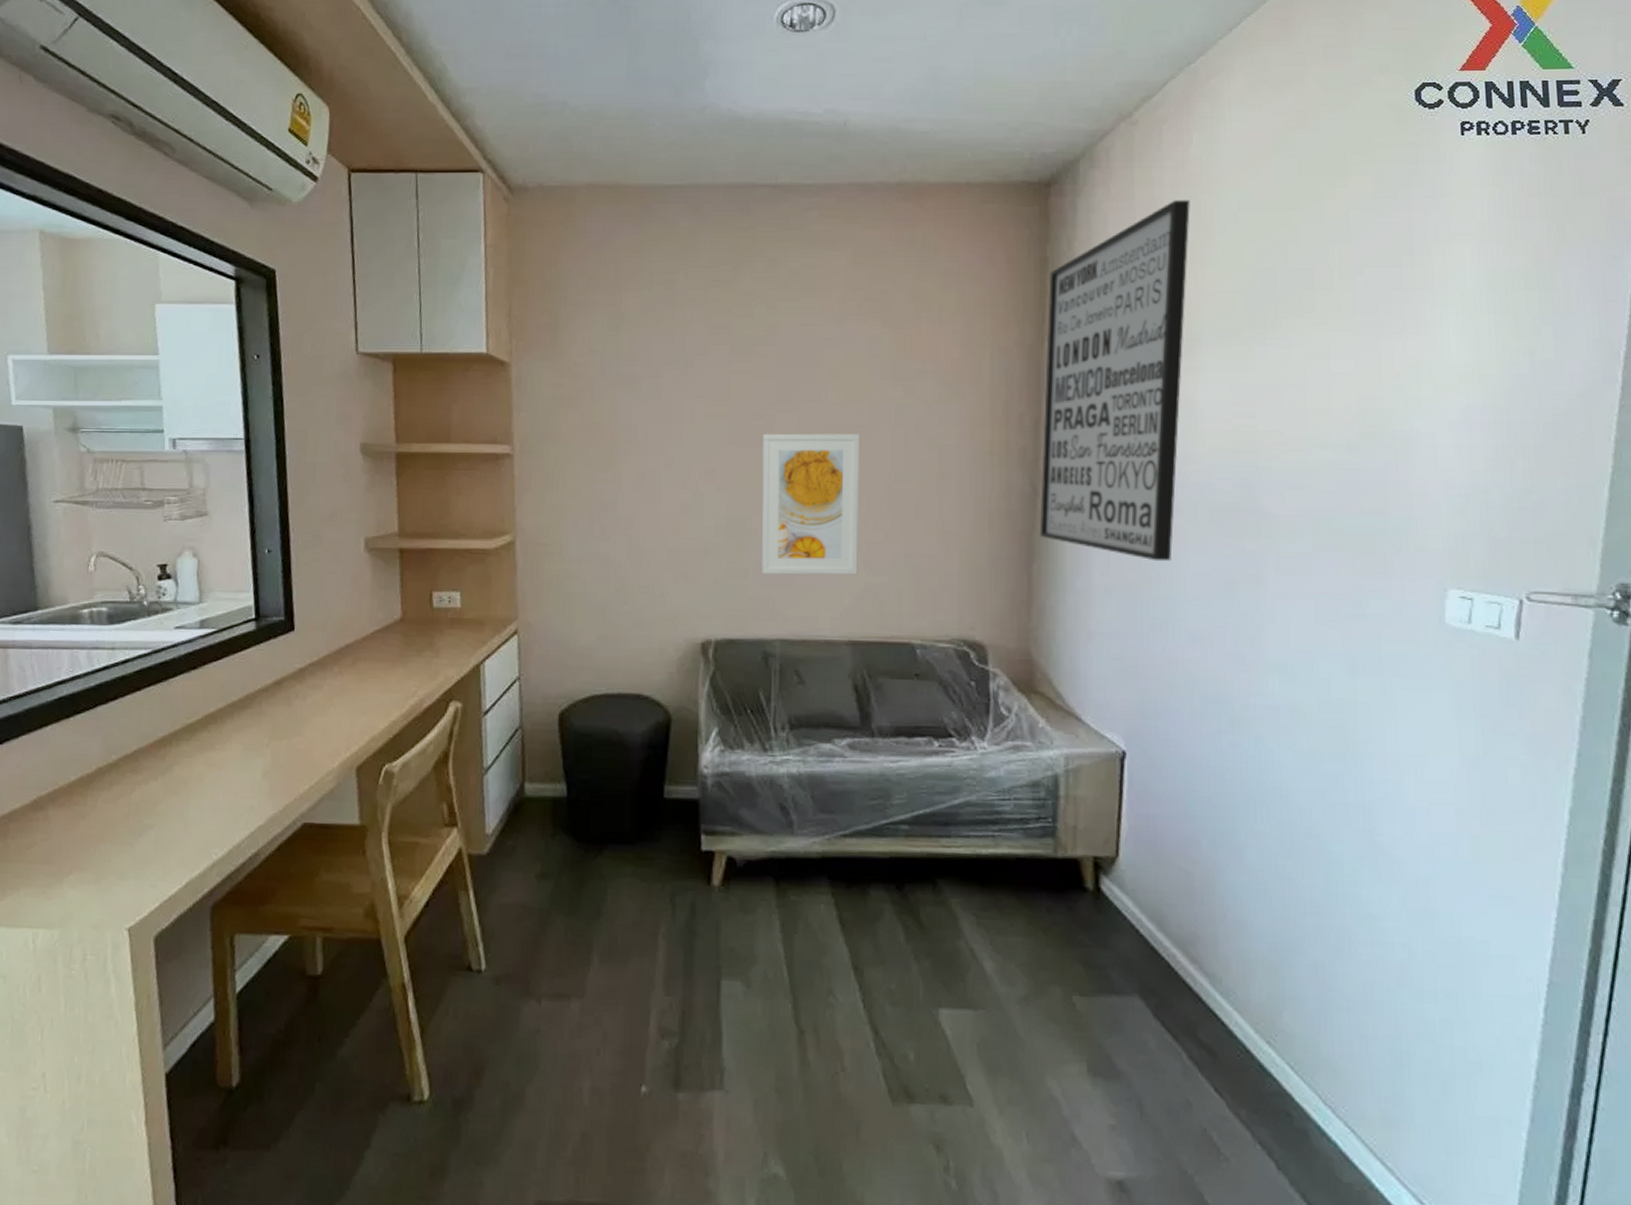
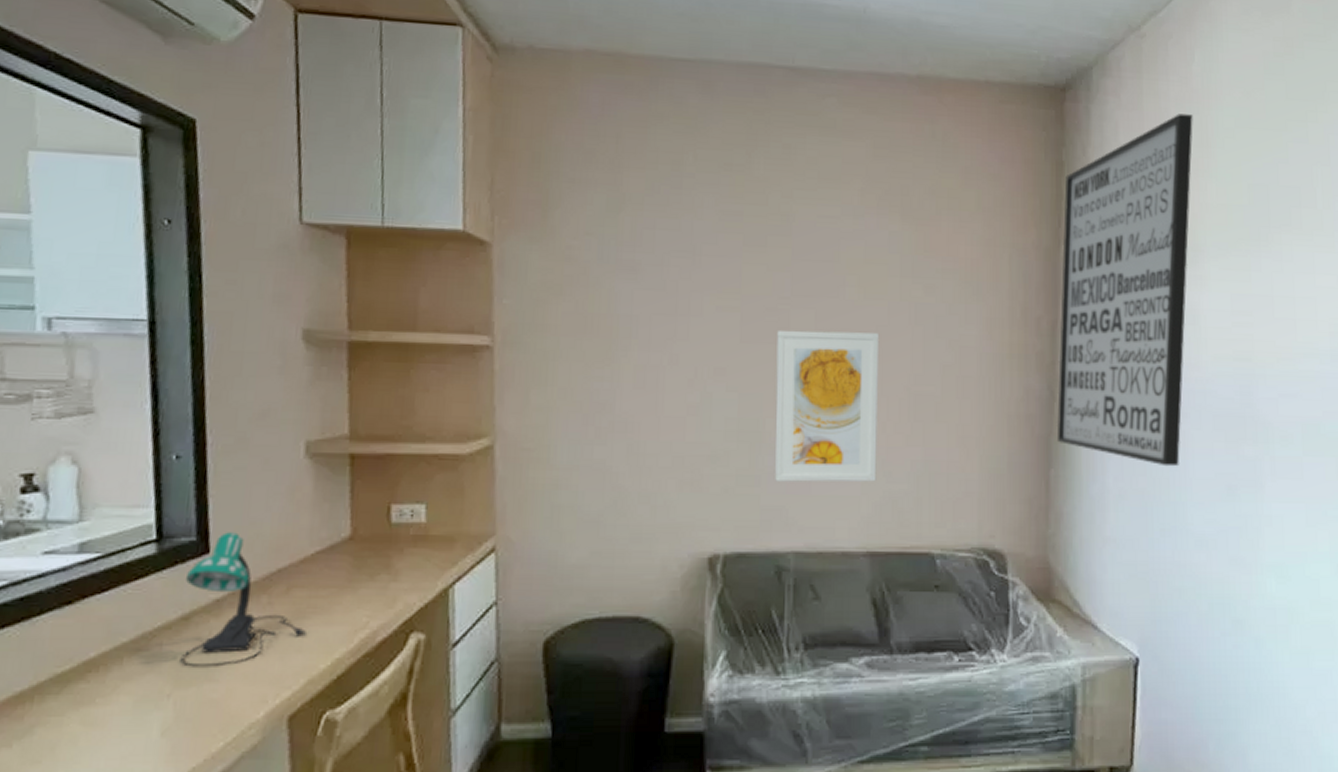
desk lamp: none [275,613,369,724] -> present [180,532,306,667]

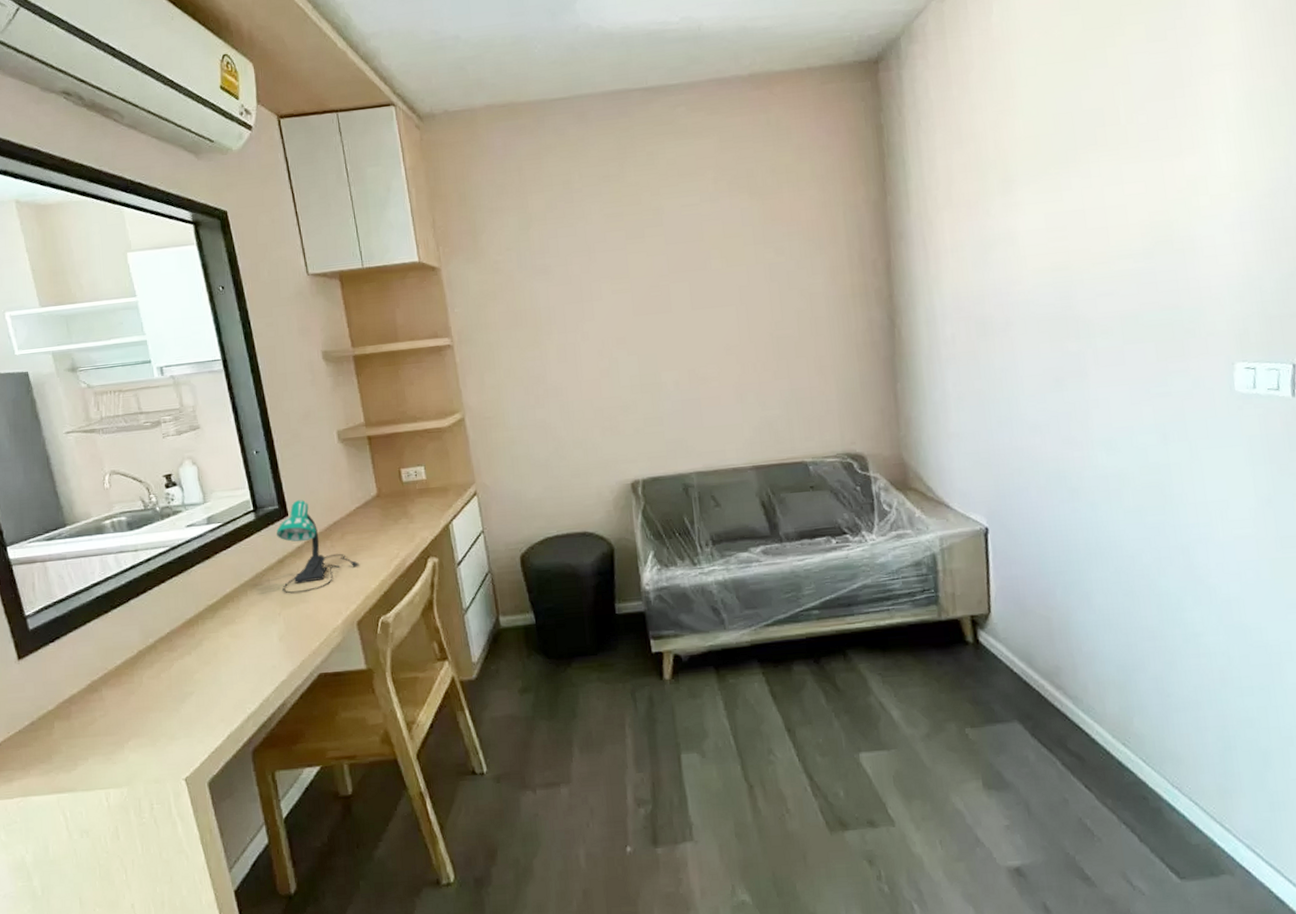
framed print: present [774,329,880,482] -> none [661,293,754,420]
wall art: present [1056,114,1193,467] -> none [885,61,1010,369]

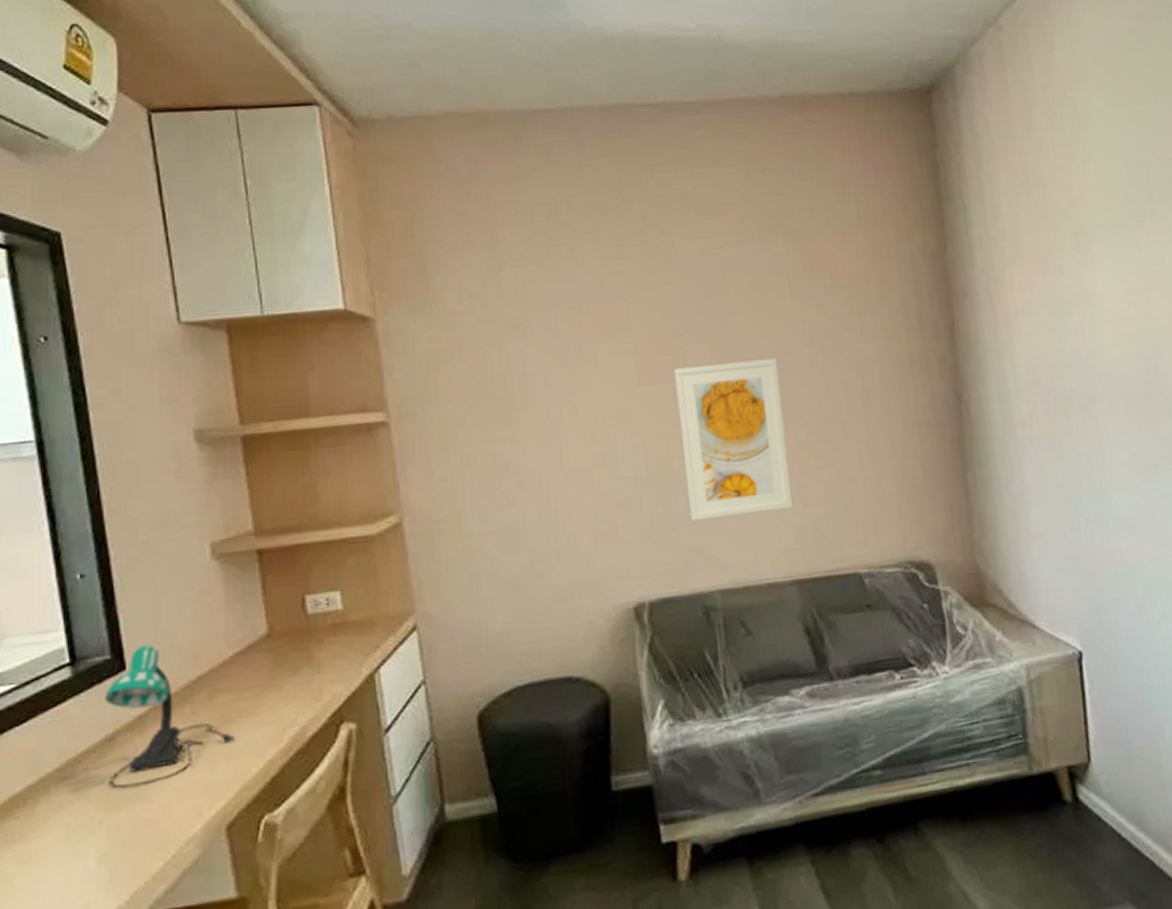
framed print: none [661,293,754,420] -> present [674,358,794,521]

